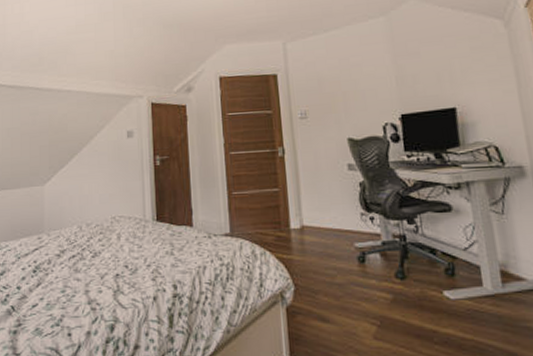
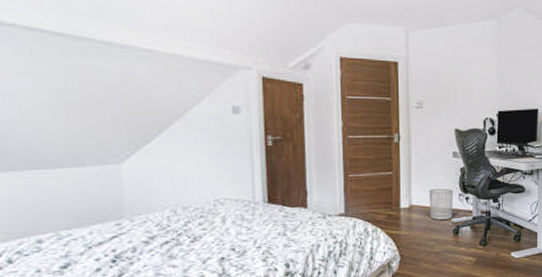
waste bin: none [323,206,355,244] -> present [429,188,454,220]

